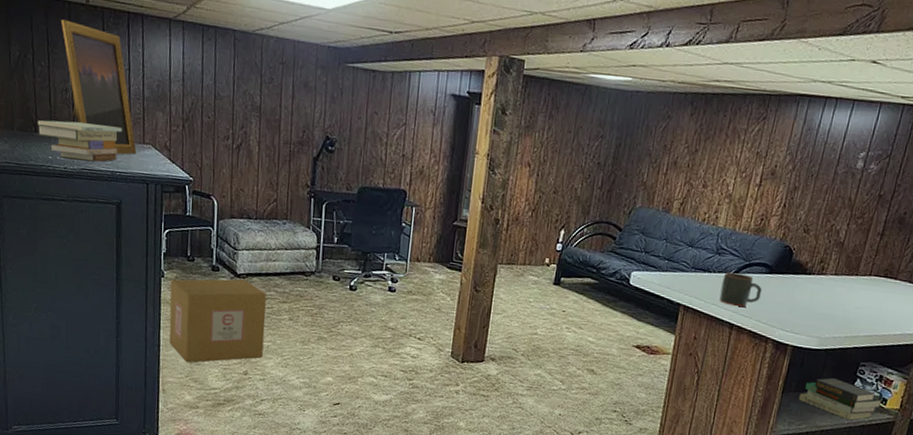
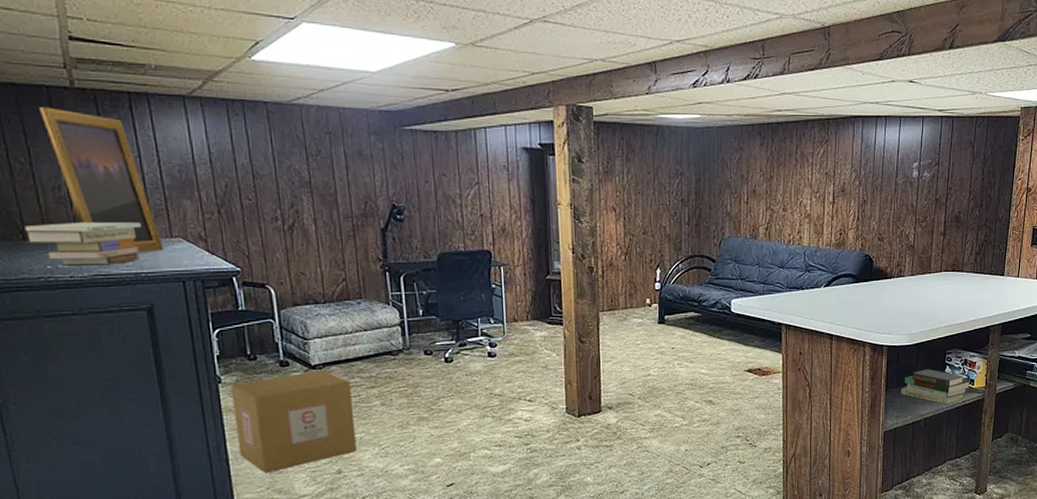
mug: present [719,272,762,308] -> none [816,286,852,318]

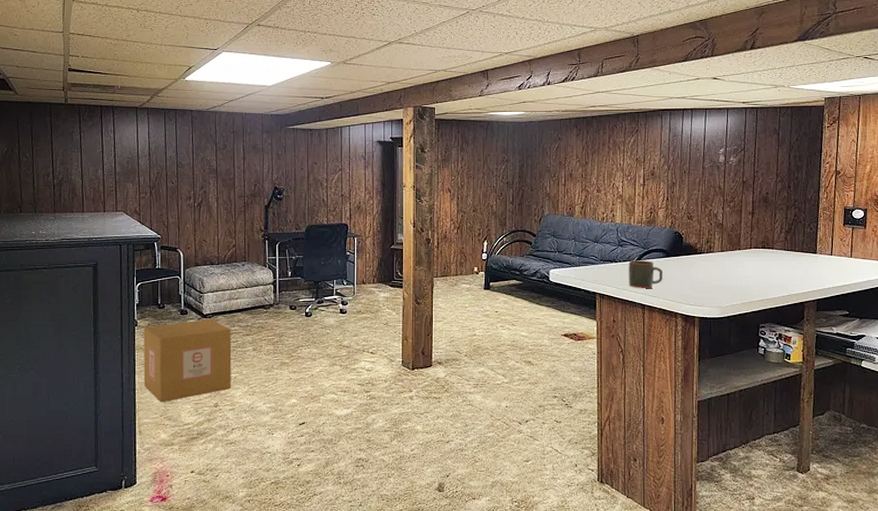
books: present [24,222,141,266] -> none [22,200,97,232]
picture frame: present [39,107,164,254] -> none [43,118,110,224]
mug: none [816,286,852,318] -> present [628,260,663,289]
books: present [900,369,969,405] -> none [713,341,785,378]

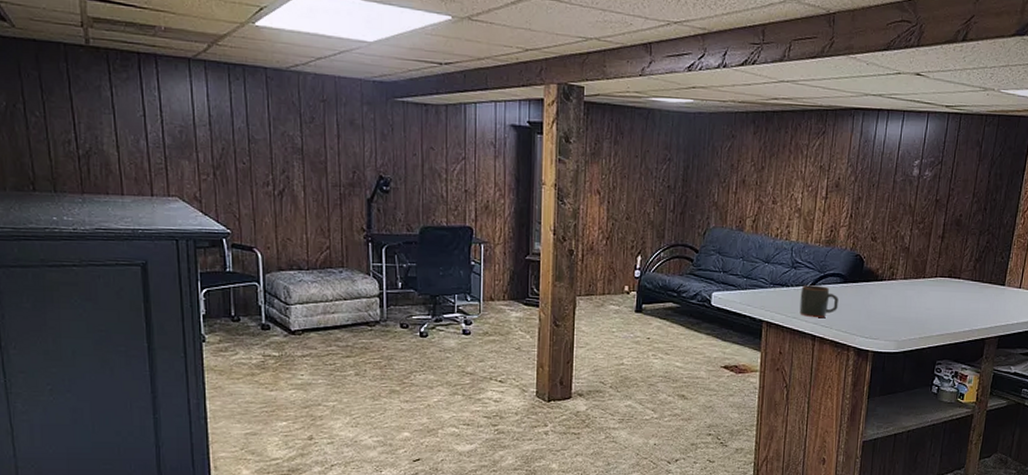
cardboard box: present [143,319,232,403] -> none [214,336,329,434]

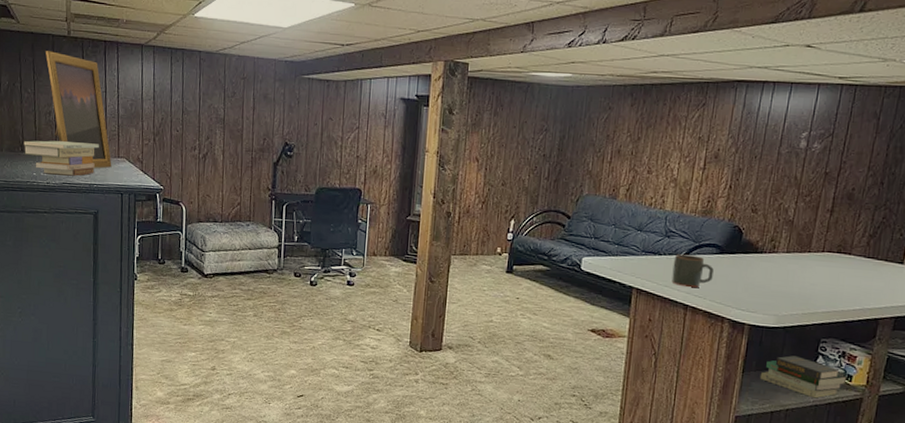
books: none [35,176,141,220] -> present [23,140,99,176]
picture frame: none [56,63,161,211] -> present [46,51,112,169]
books: none [883,379,959,418] -> present [759,355,846,398]

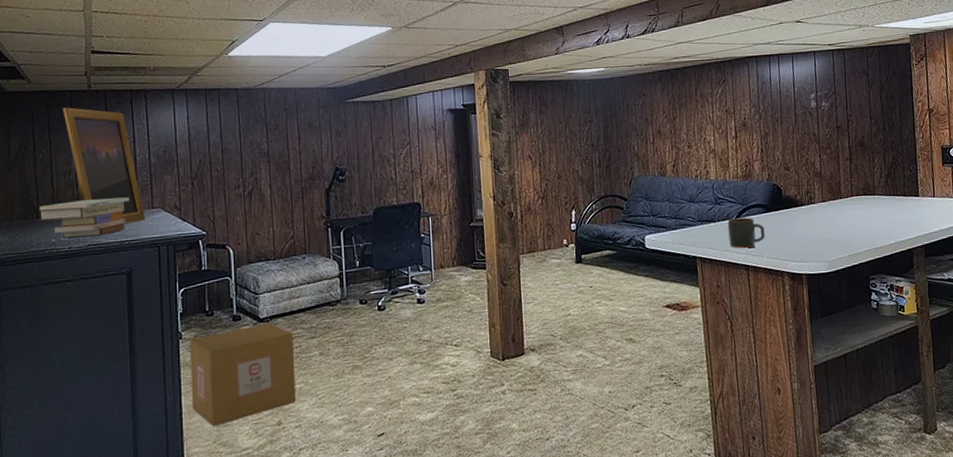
cardboard box: none [141,279,232,360] -> present [189,323,296,427]
books: present [759,355,846,398] -> none [826,296,900,334]

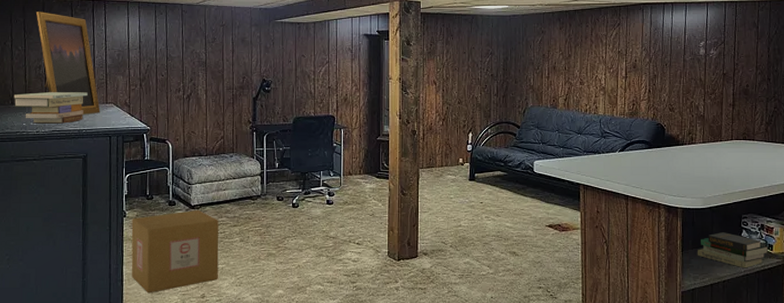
mug: present [727,217,765,249] -> none [611,152,646,180]
books: none [826,296,900,334] -> present [697,232,768,269]

